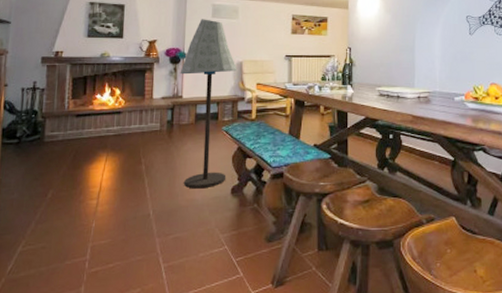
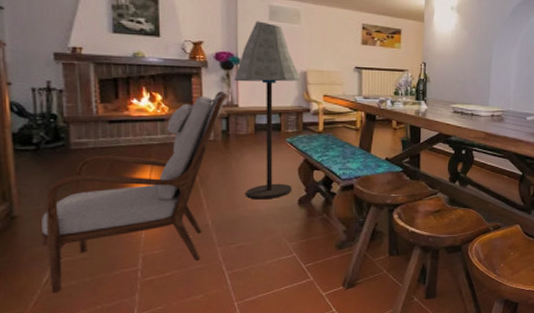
armchair: none [11,83,174,283] -> present [41,91,228,294]

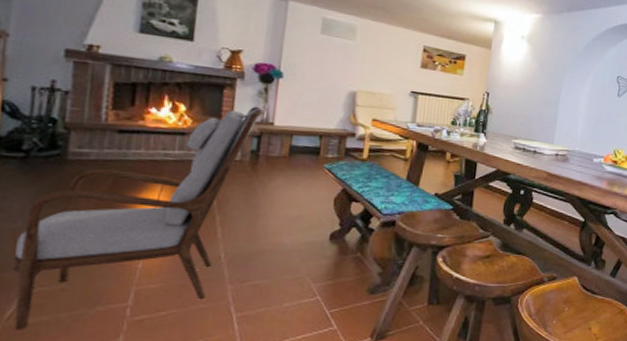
floor lamp: present [234,21,301,200] -> none [269,33,350,232]

